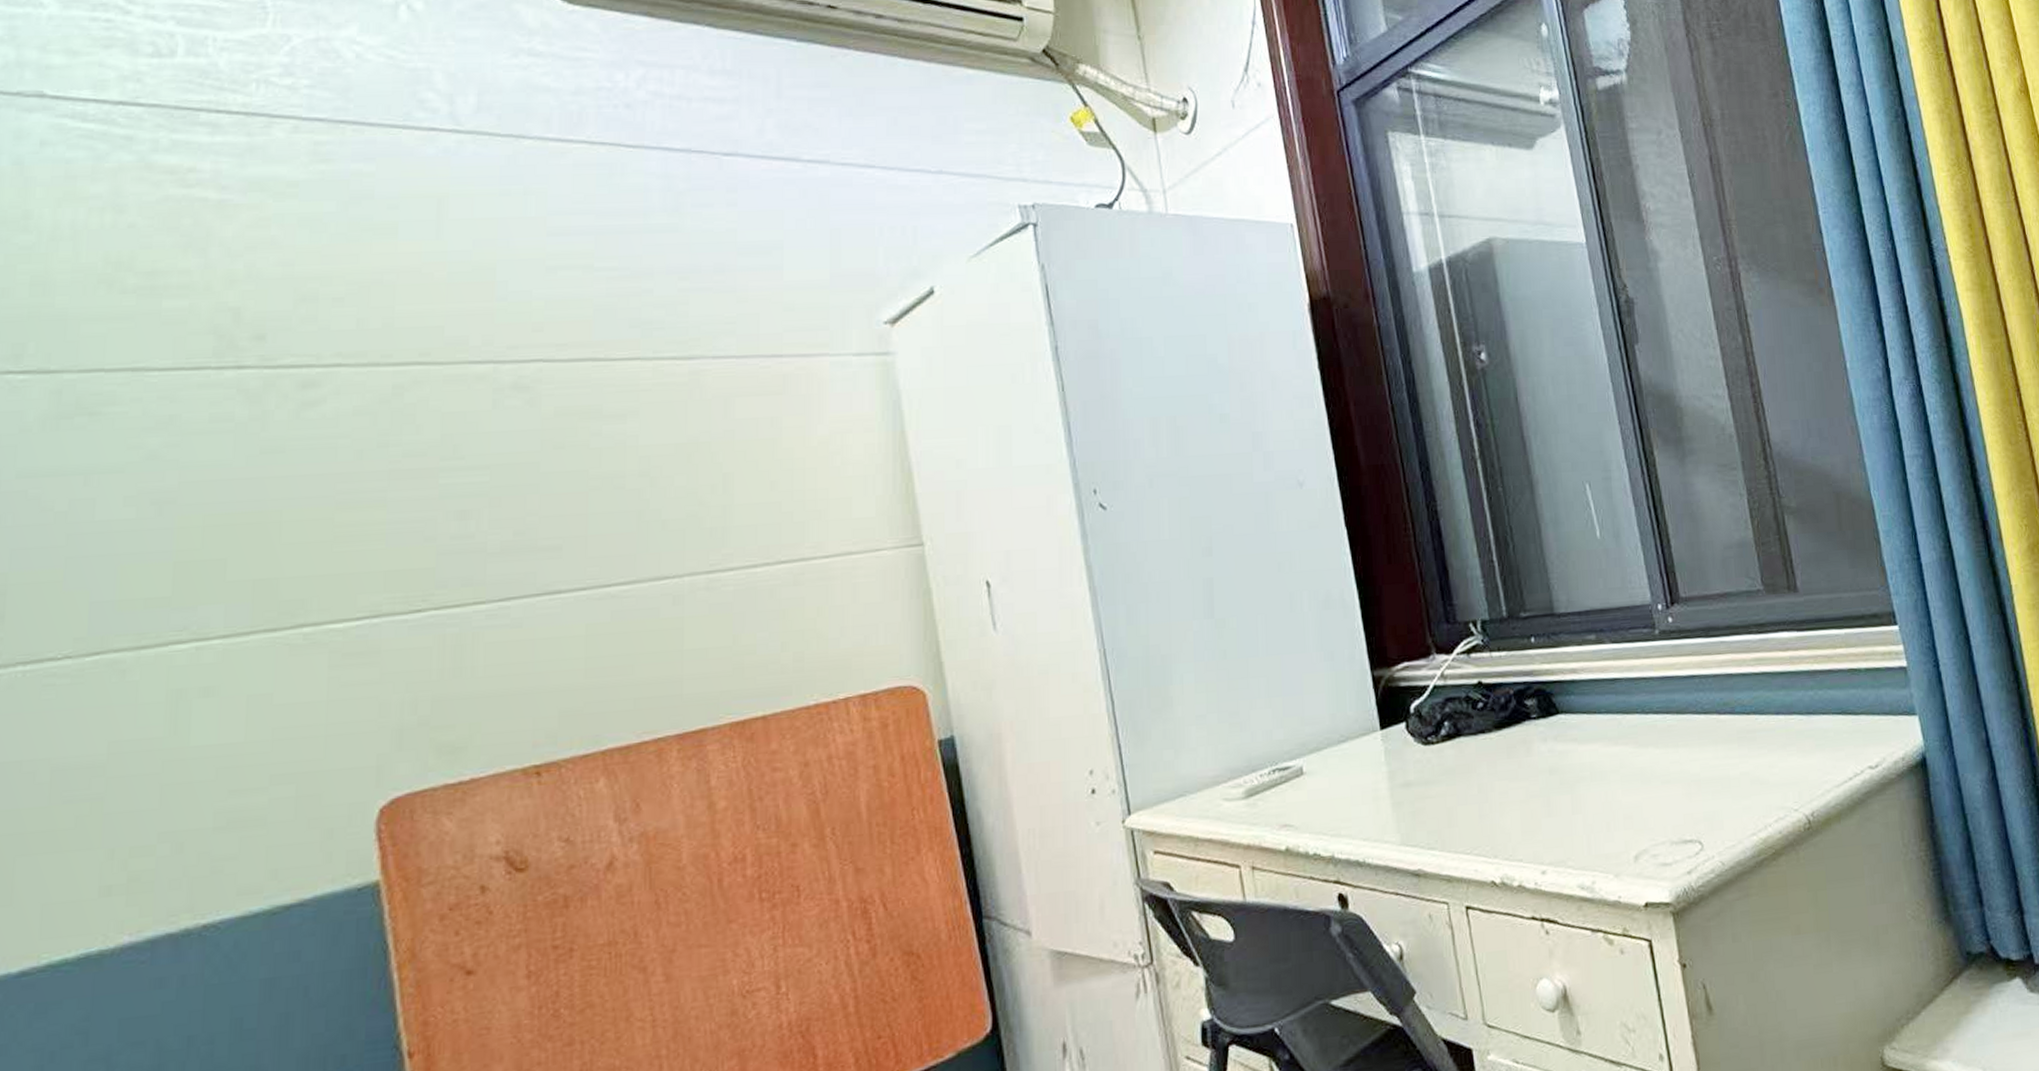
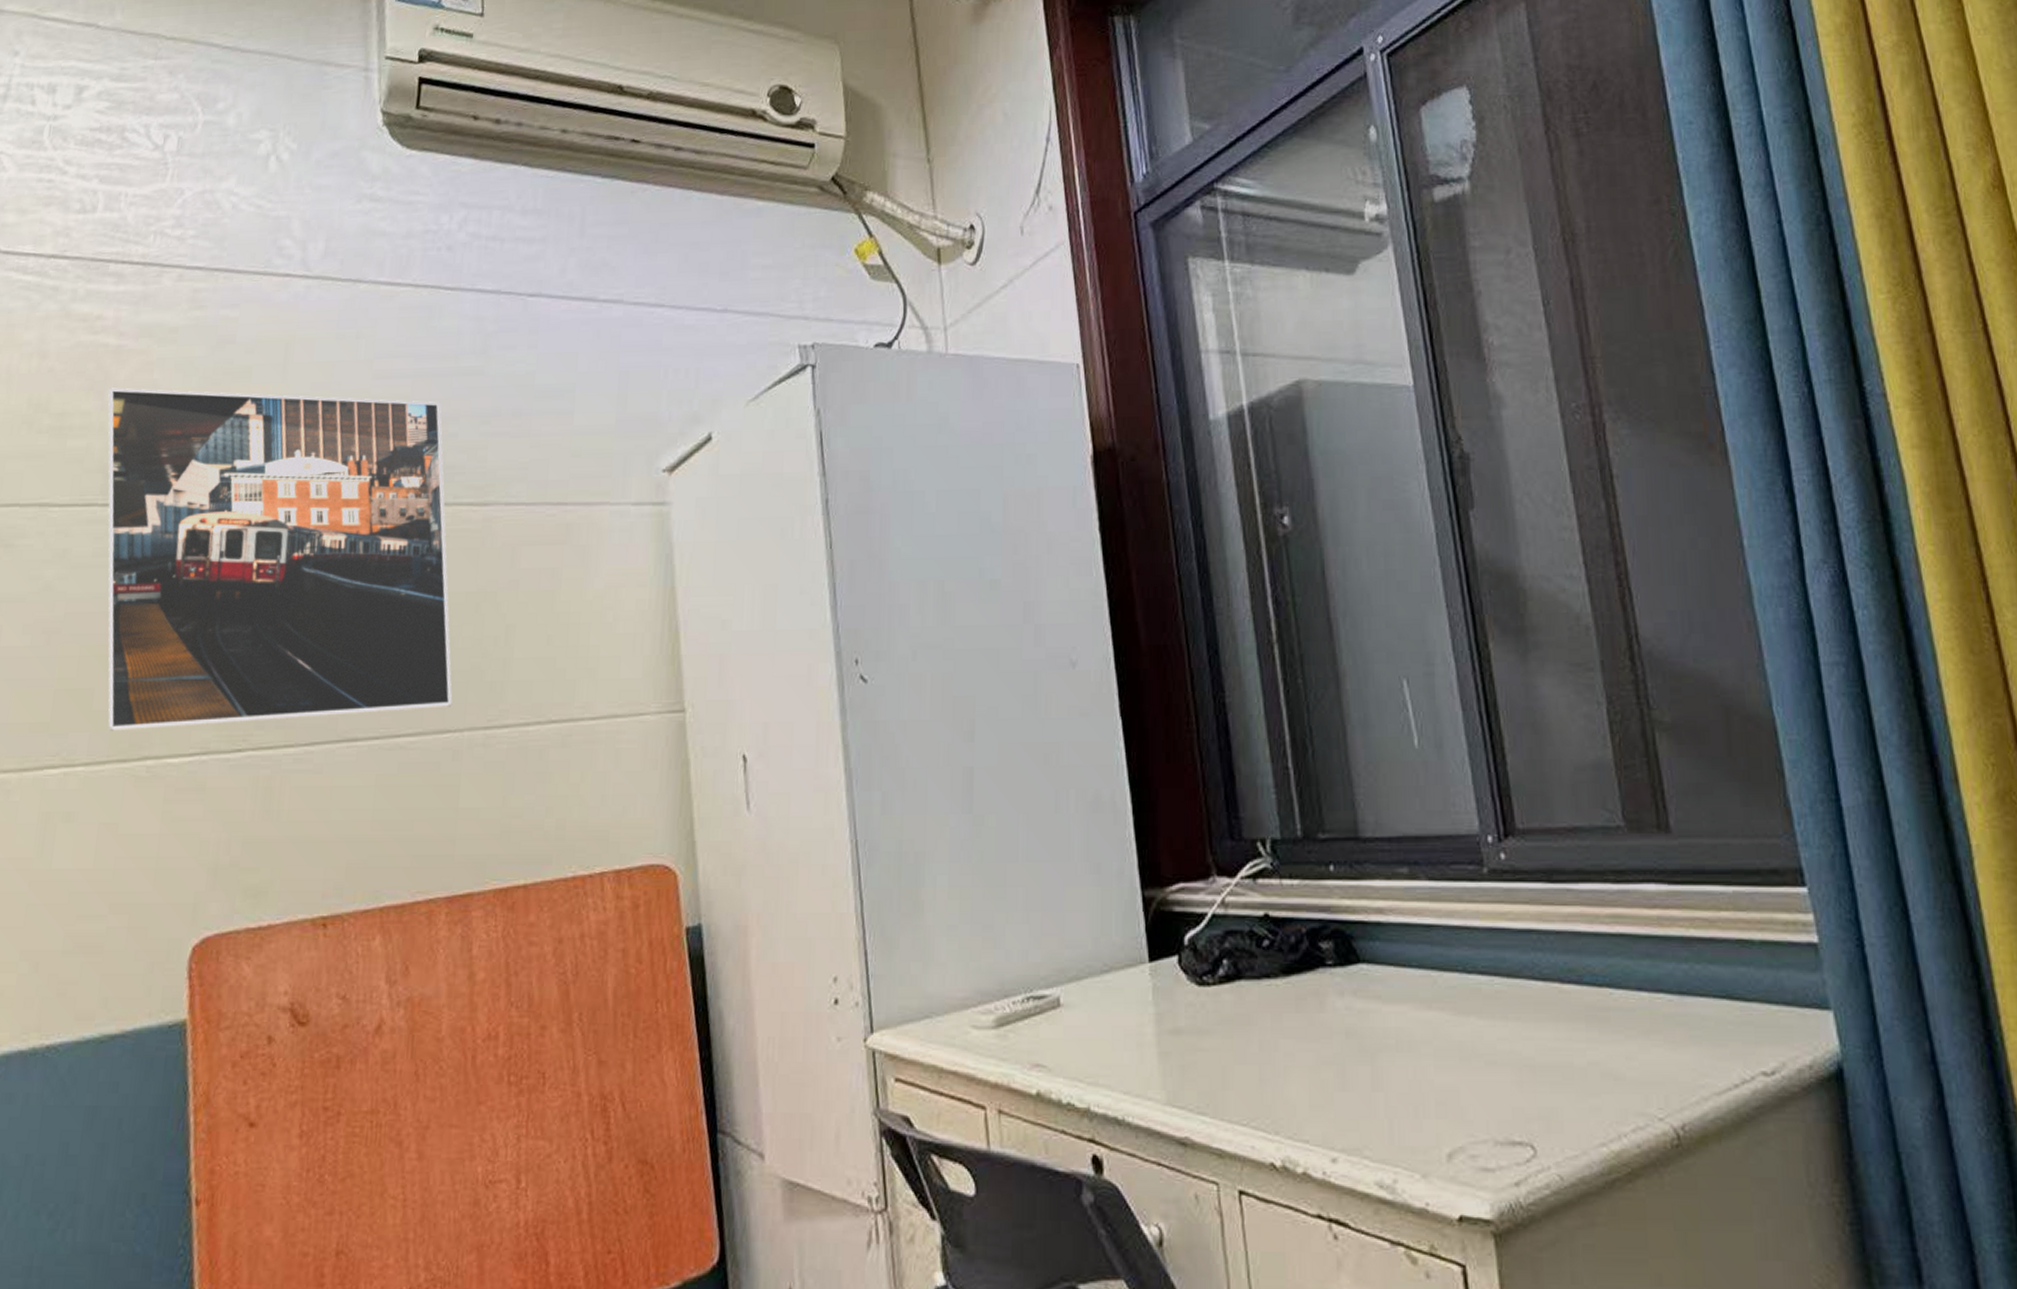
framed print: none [213,244,669,602] -> present [108,387,453,732]

